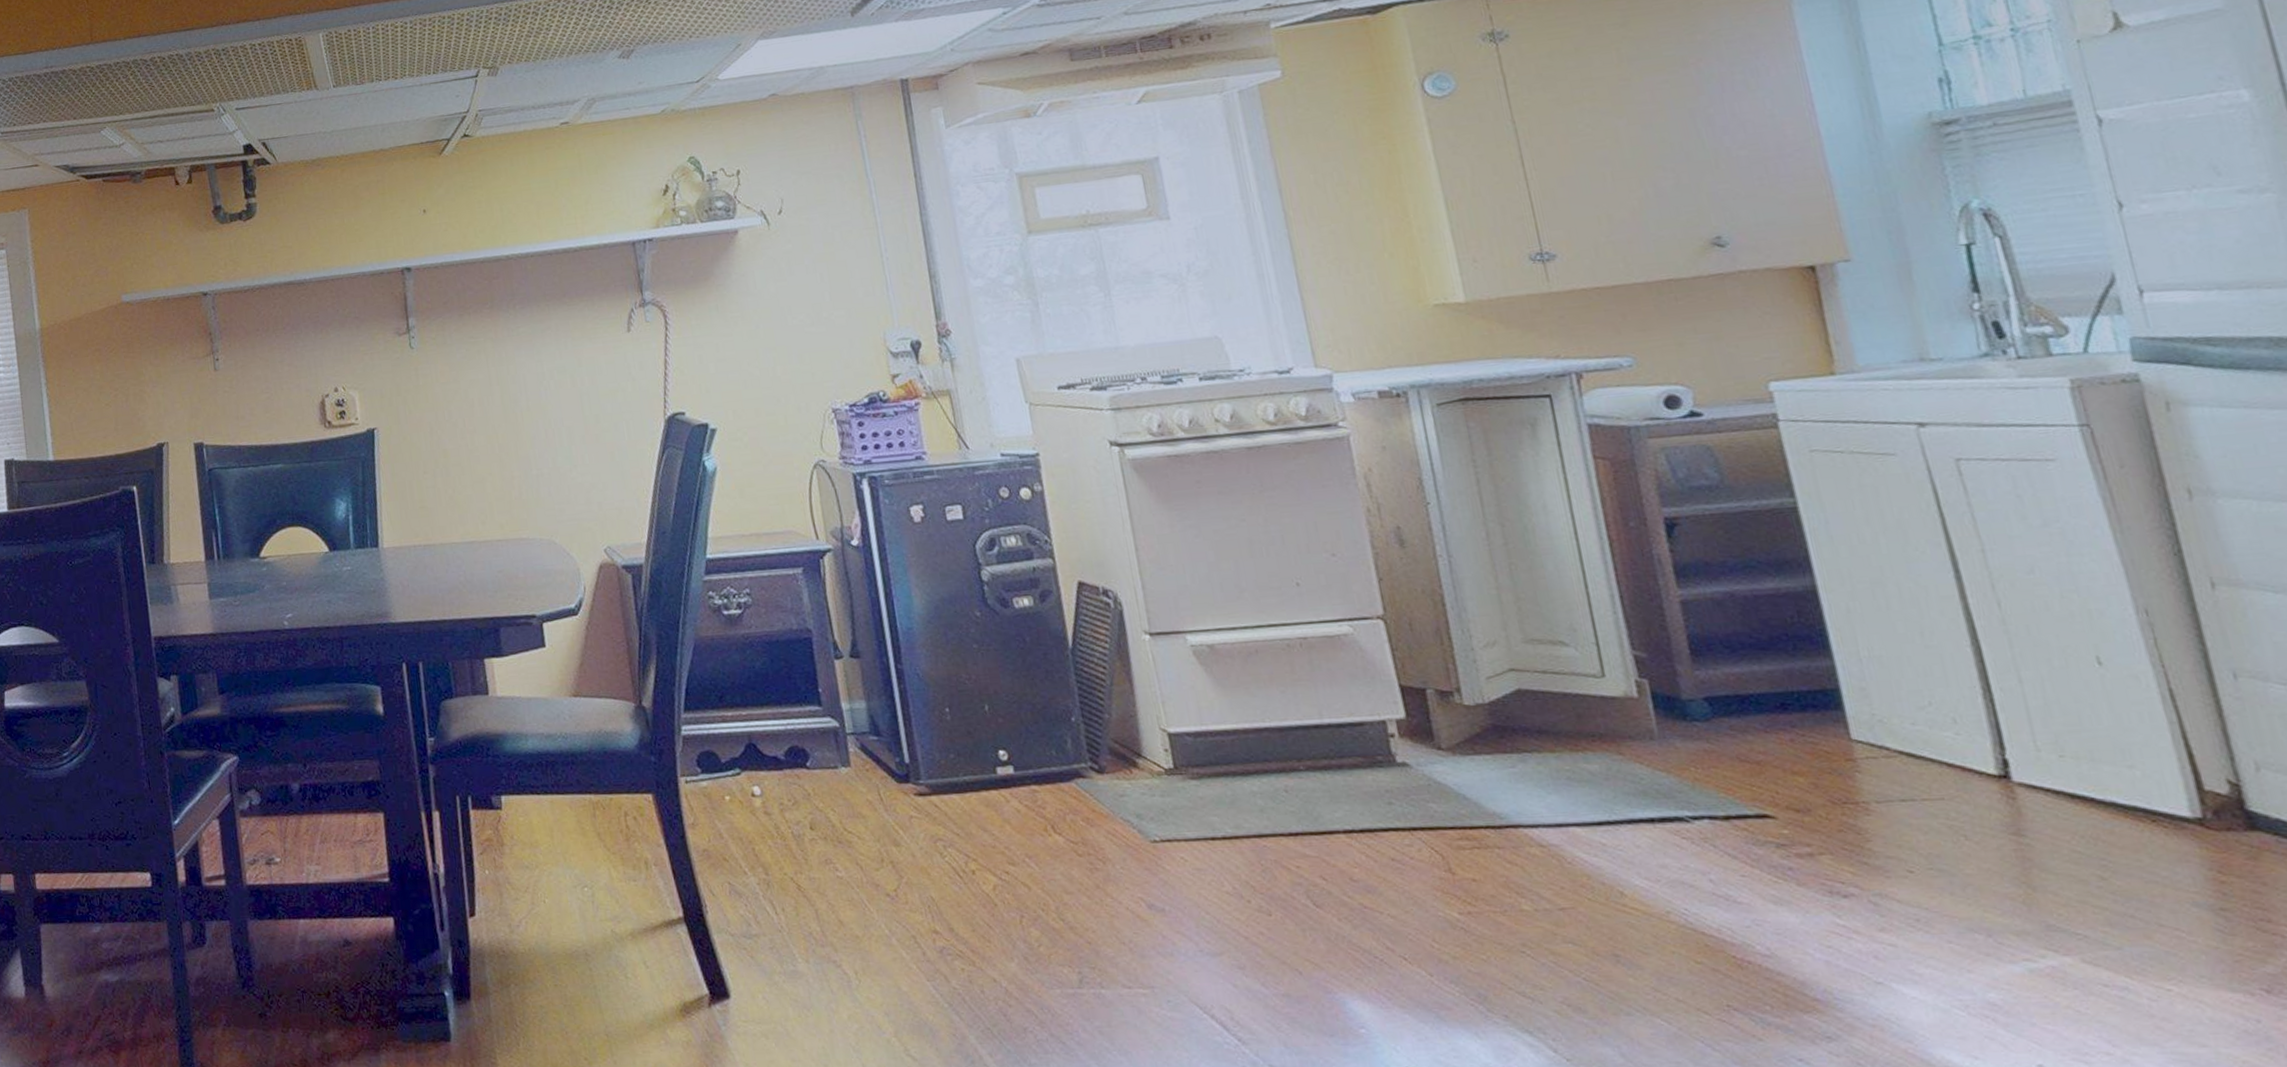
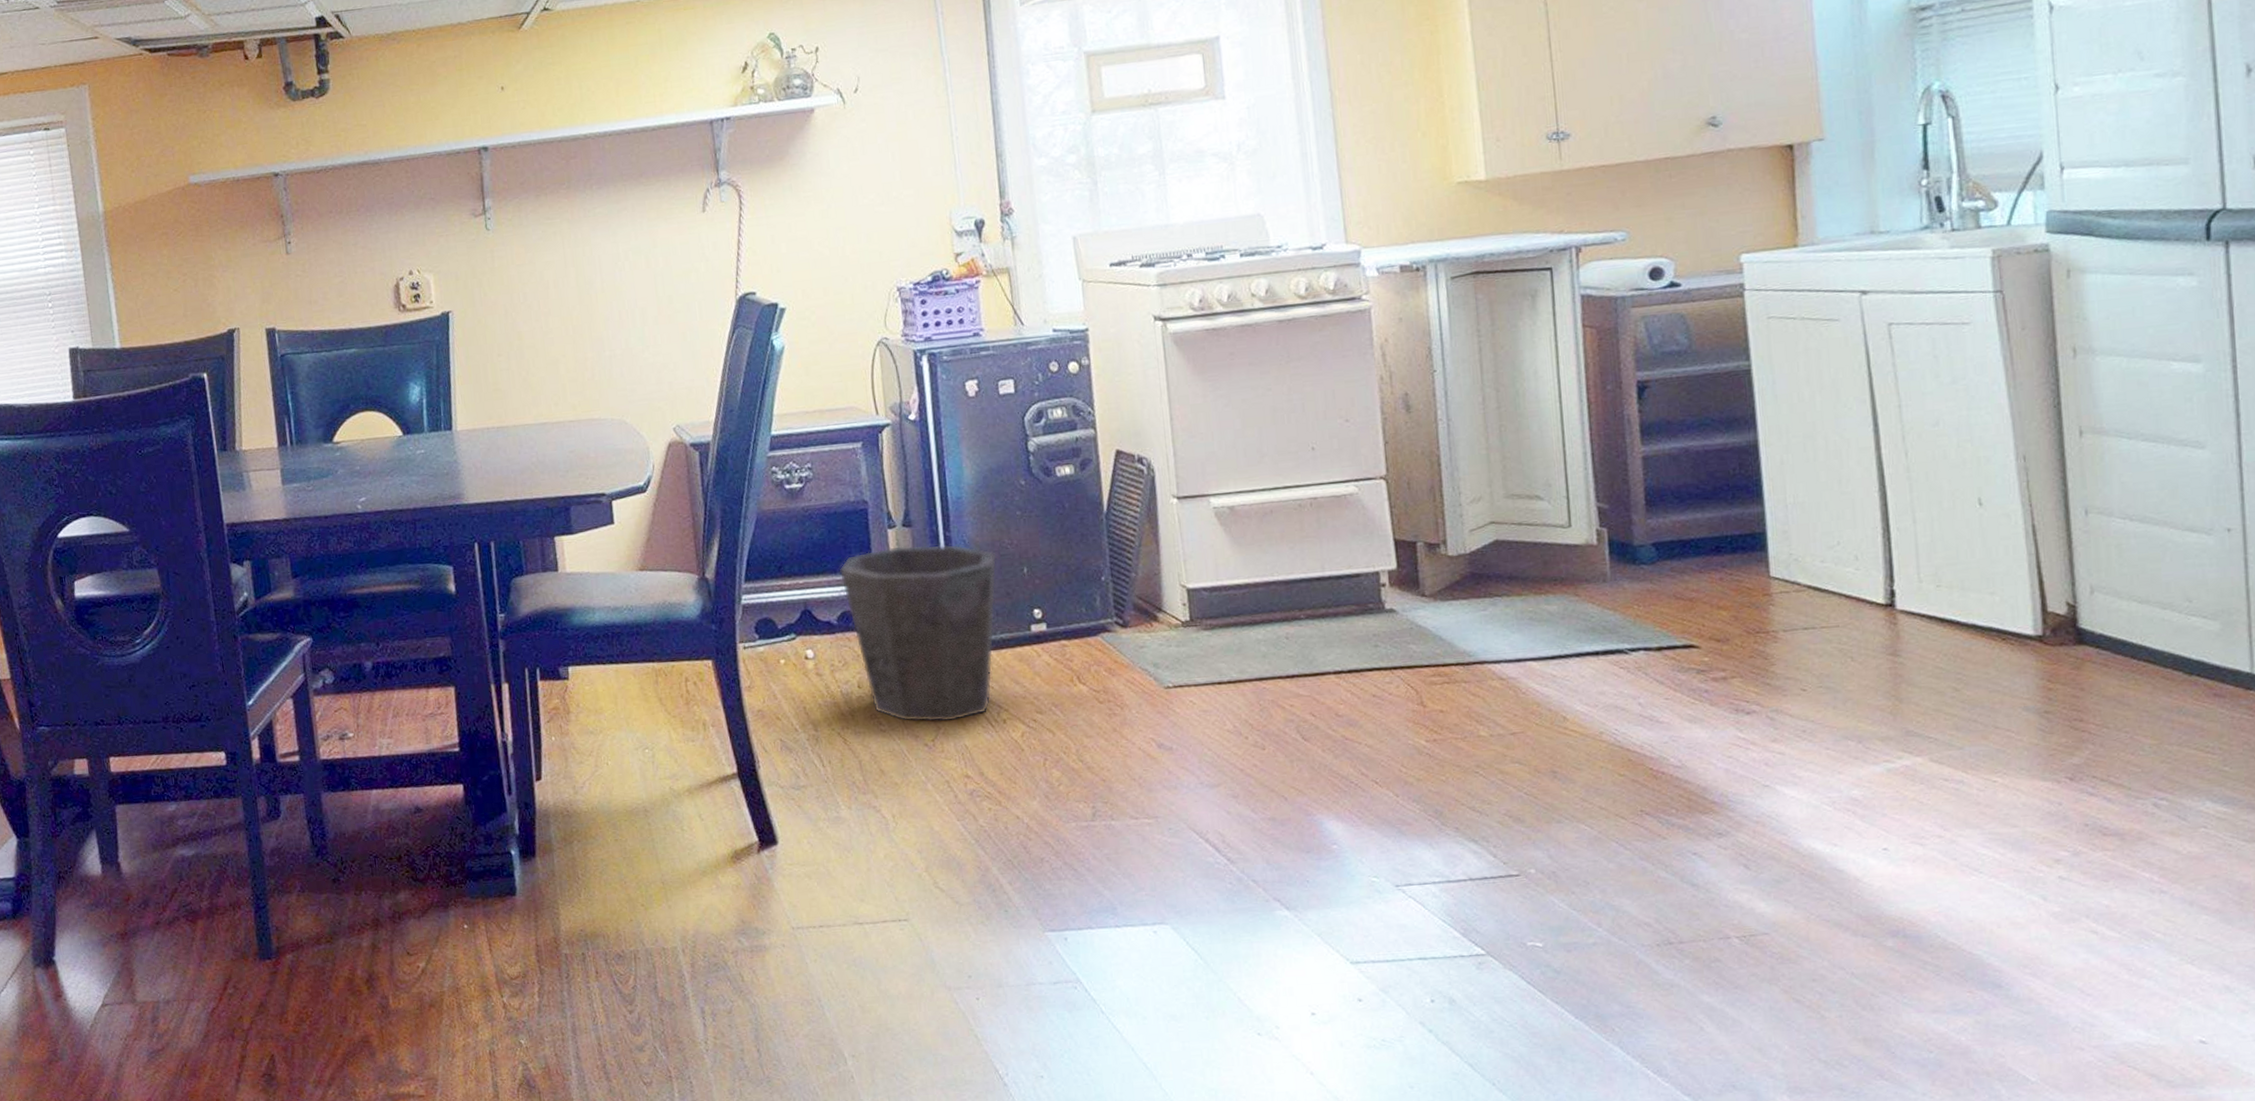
waste bin: none [783,677,958,871] -> present [838,544,997,723]

